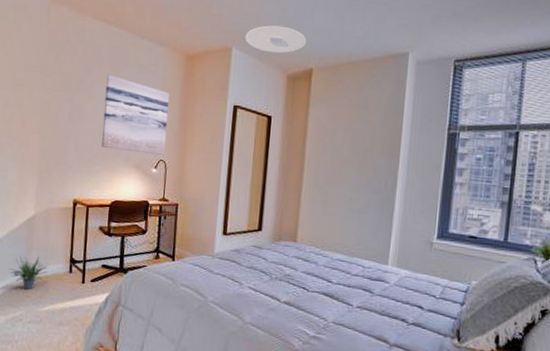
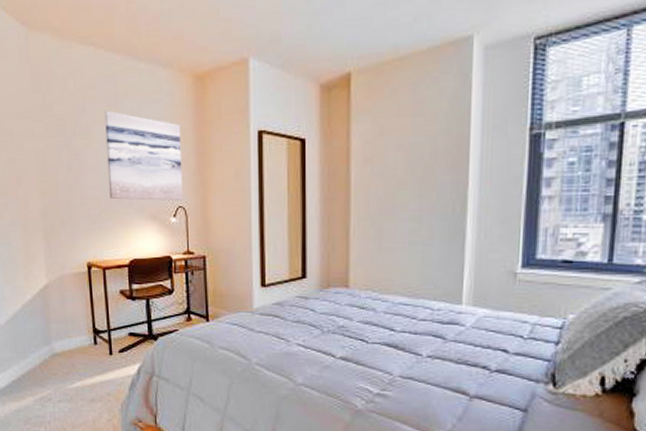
potted plant: present [9,256,49,290] -> none [29,329,72,367]
ceiling light: present [245,25,307,53] -> none [263,22,341,58]

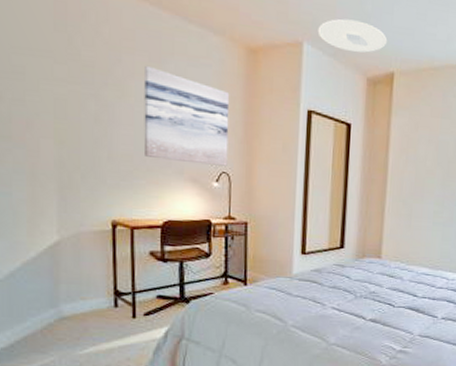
ceiling light: none [263,22,341,58] -> present [317,19,388,53]

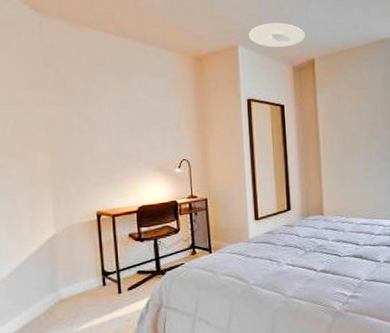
wall art: present [143,65,230,166] -> none [115,82,187,156]

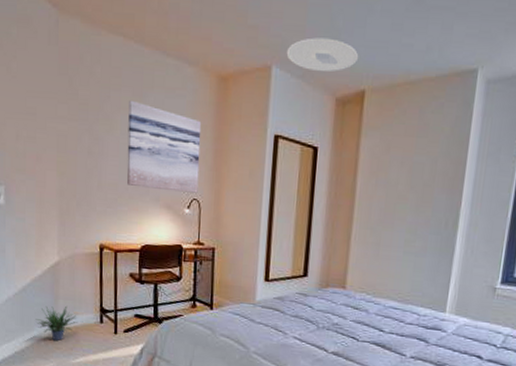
potted plant: none [33,275,80,313] -> present [35,305,78,341]
wall art: none [115,82,187,156] -> present [126,100,202,193]

